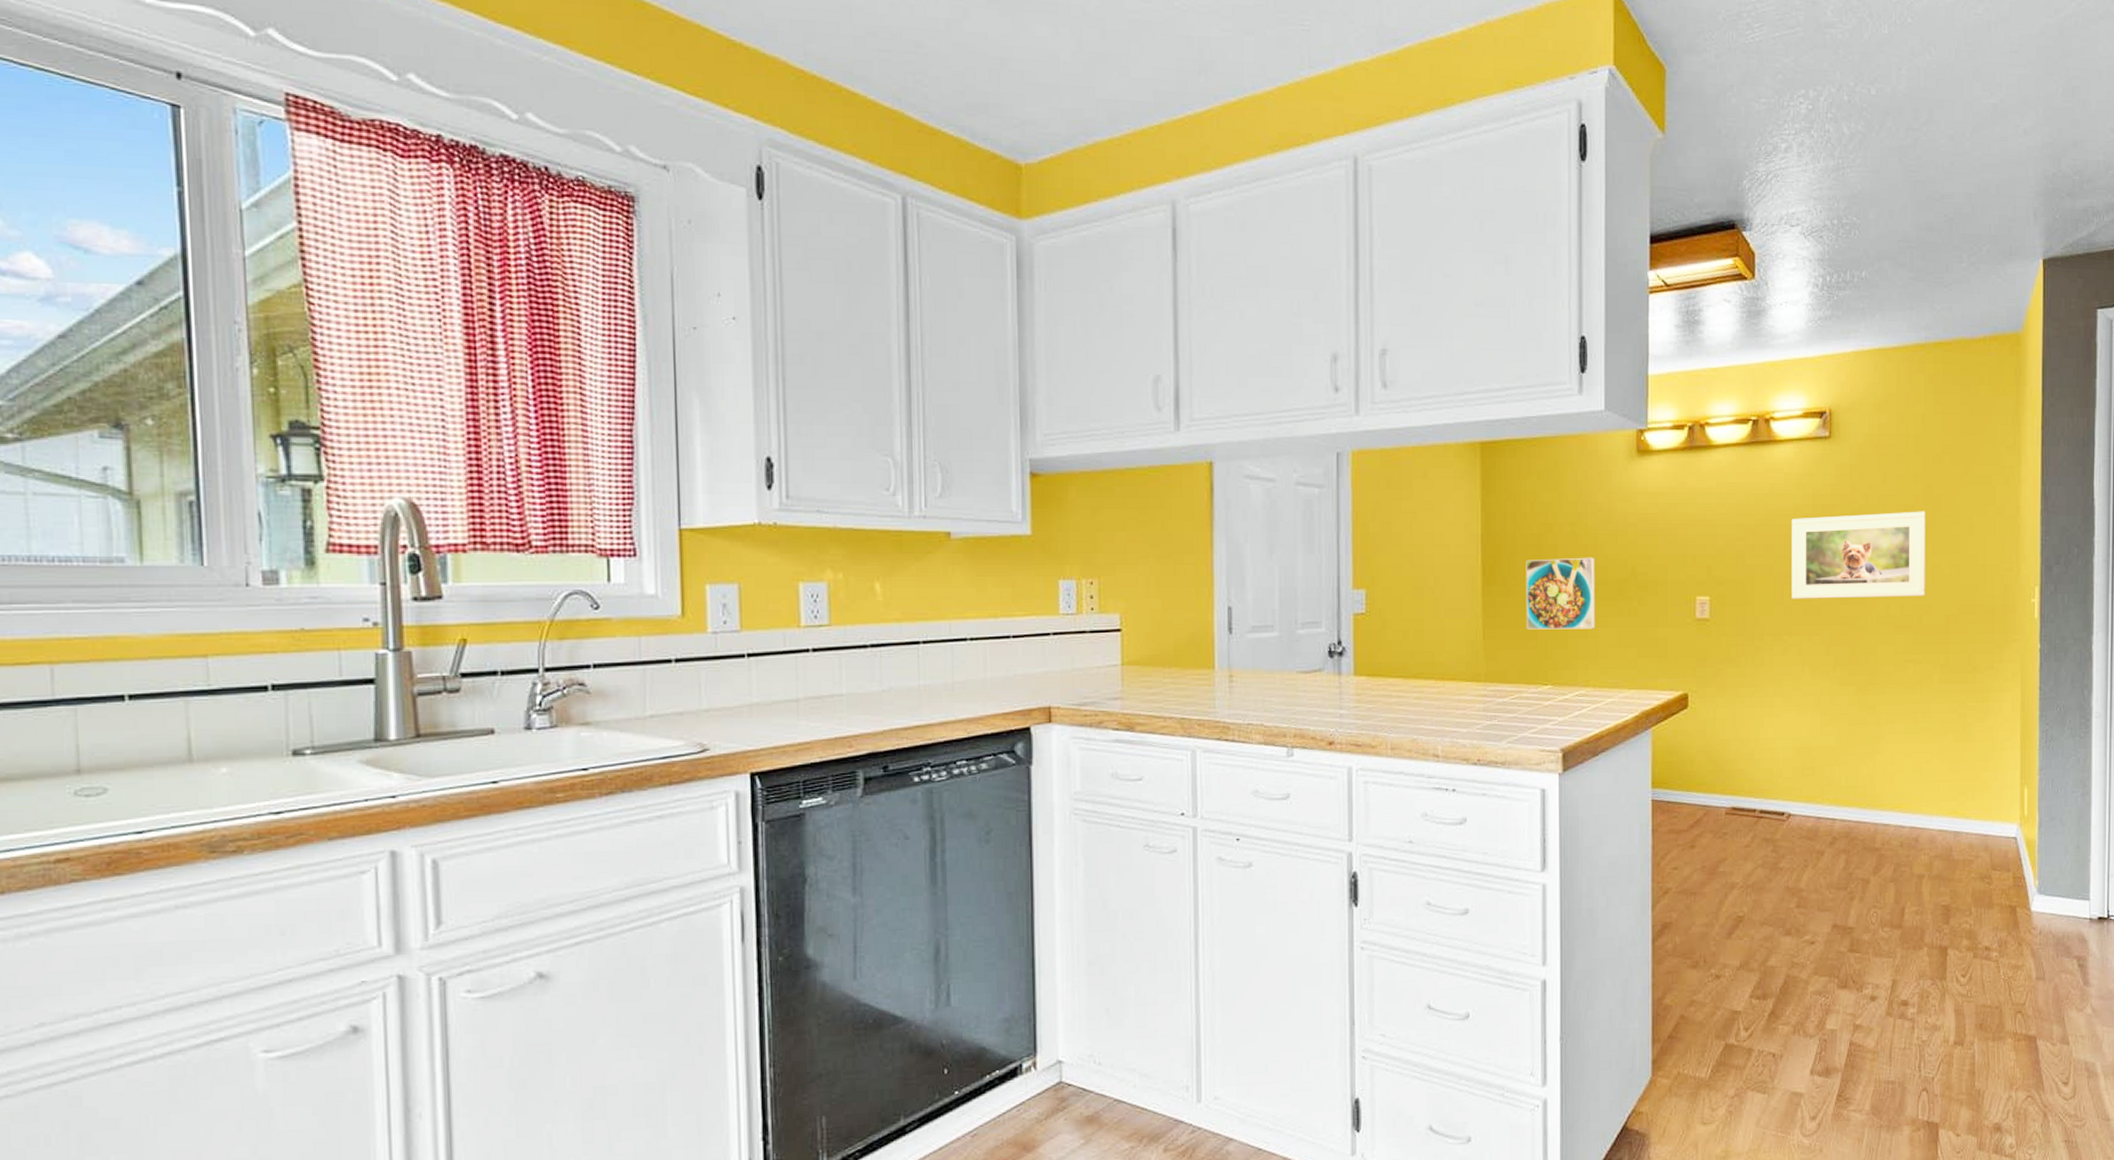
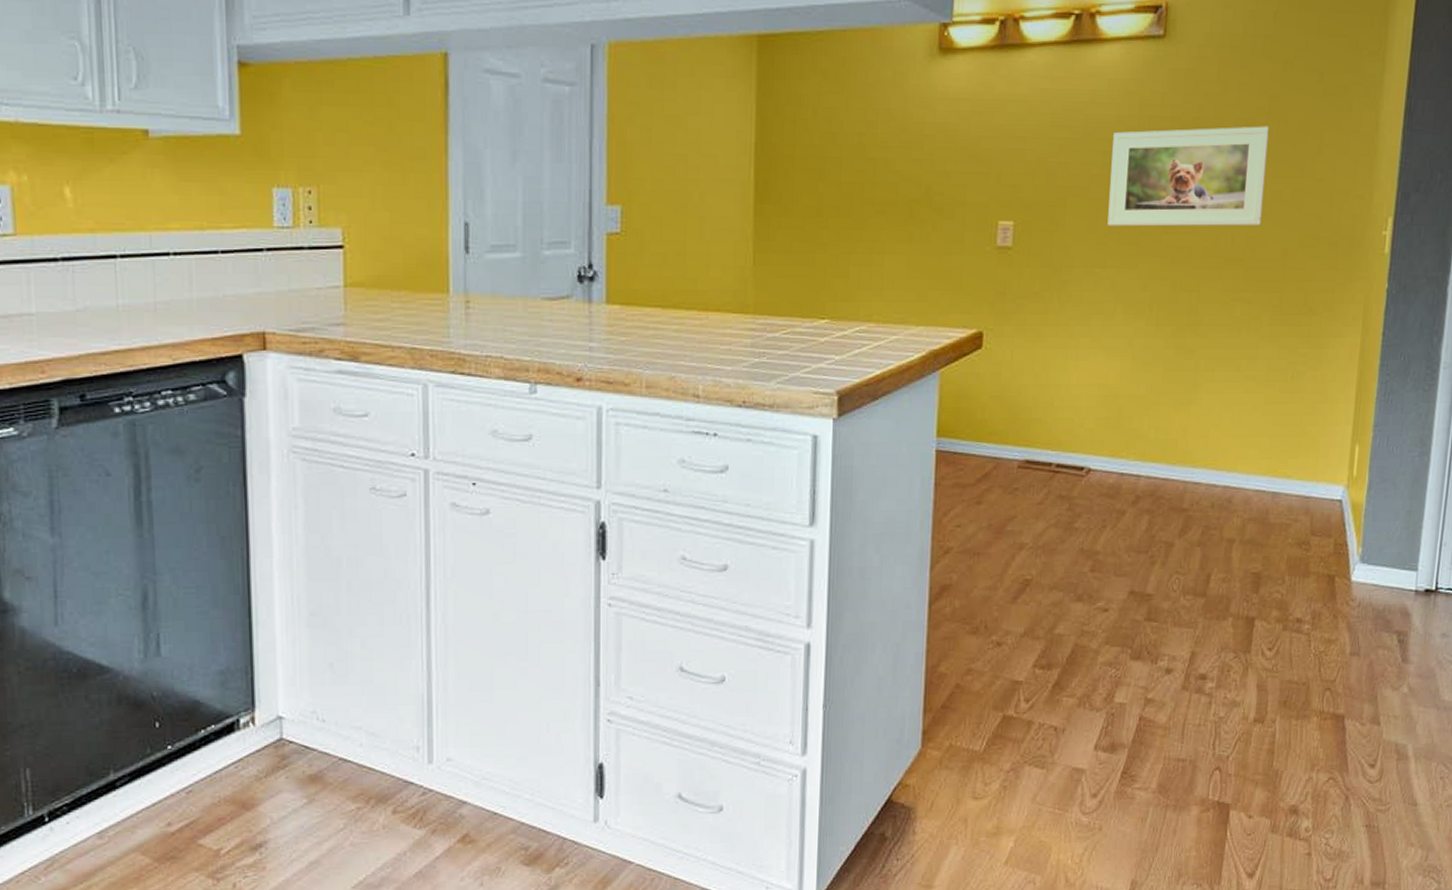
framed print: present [1526,557,1596,630] -> none [803,173,885,256]

